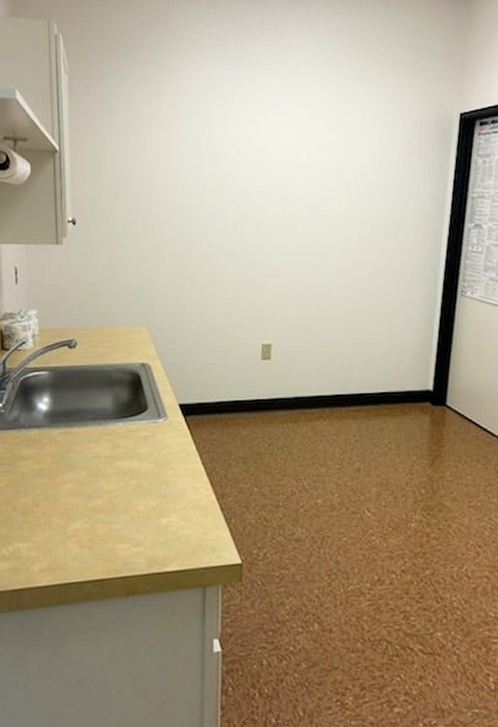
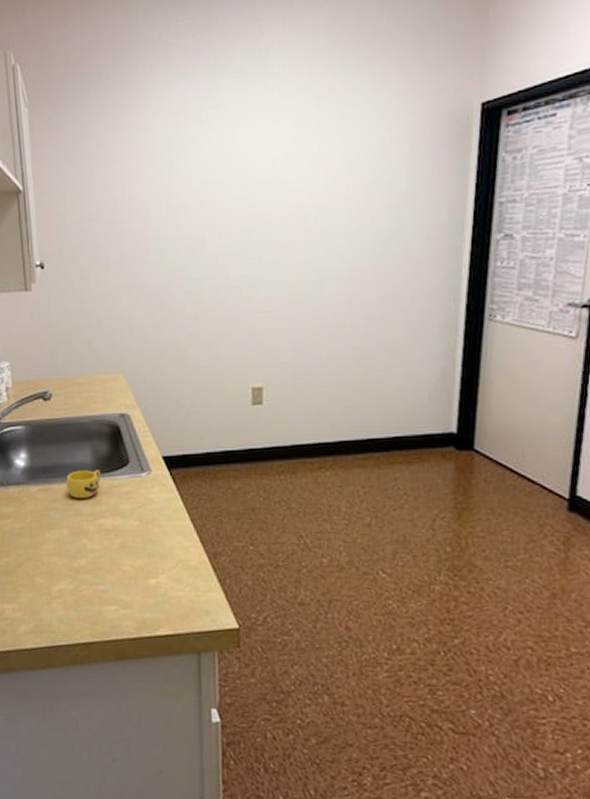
cup: none [87,415,121,442] -> present [66,470,102,499]

